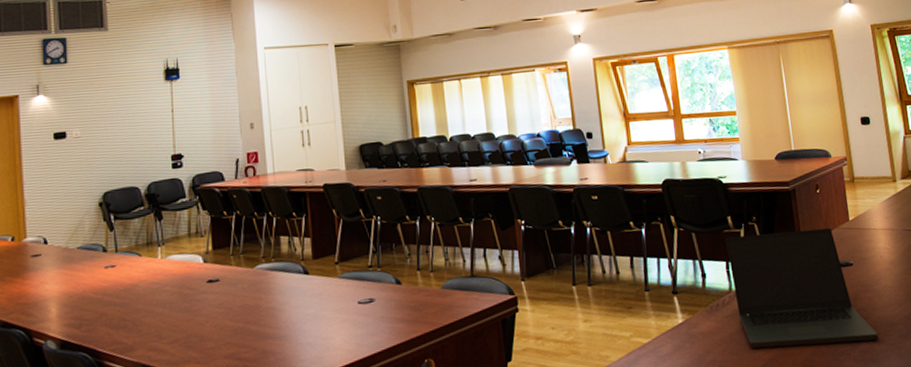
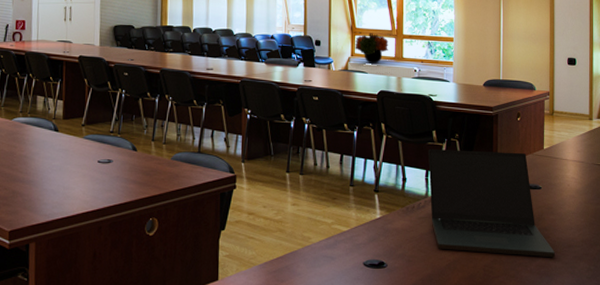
flower arrangement: none [630,117,667,151] -> present [355,33,388,64]

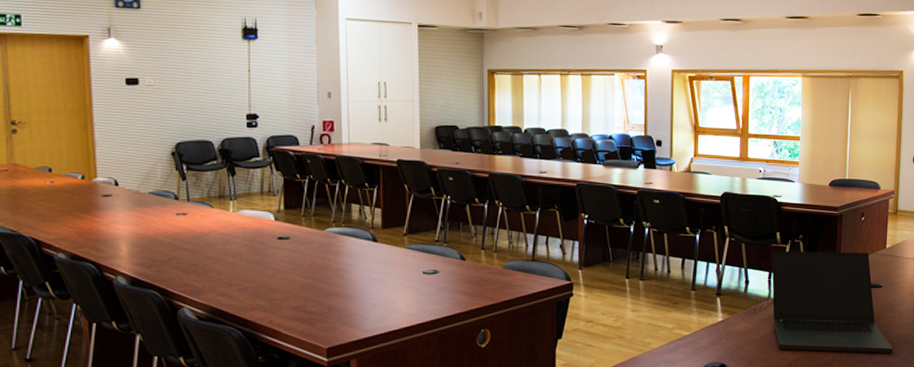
flower arrangement: present [355,33,388,64] -> none [698,132,733,164]

